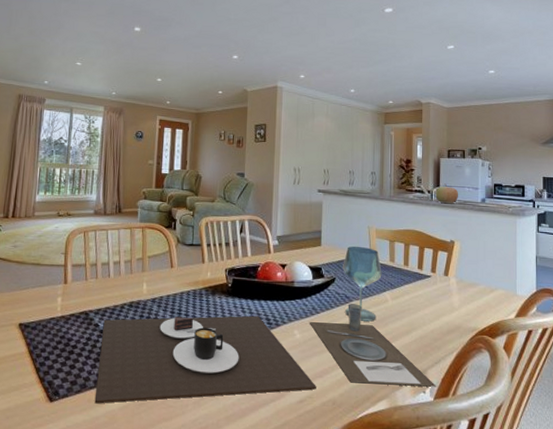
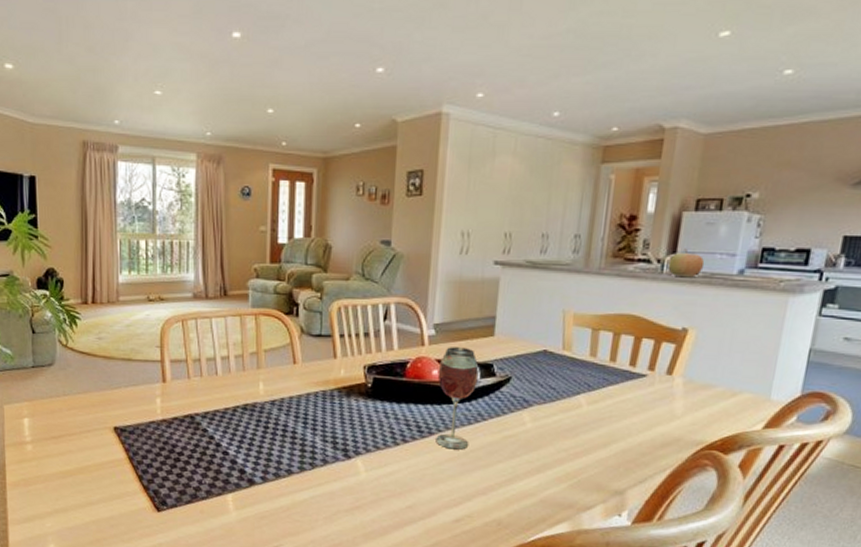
place setting: present [94,315,316,404] -> none [208,421,478,515]
wineglass: none [281,254,311,339] -> present [435,347,479,450]
place setting: present [310,304,437,387] -> none [473,409,638,510]
wine glass: present [343,246,382,322] -> none [521,336,578,431]

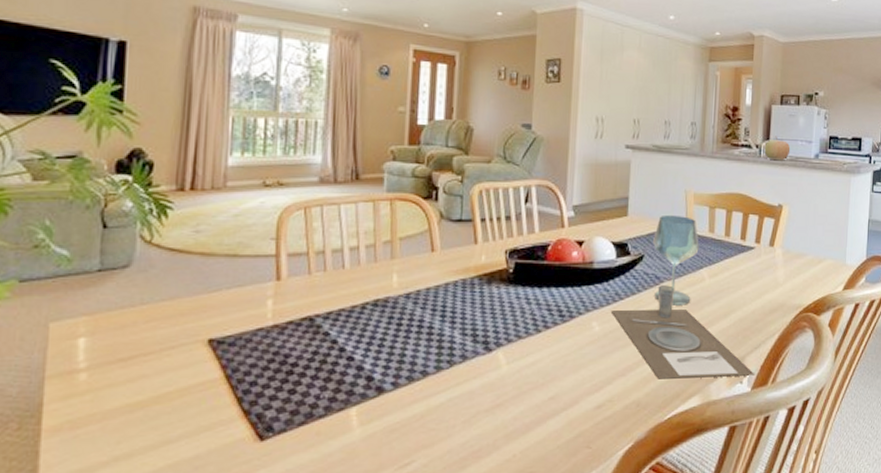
wineglass: present [435,347,479,450] -> none [576,228,615,332]
place setting: none [473,409,638,510] -> present [612,285,755,379]
wine glass: none [521,336,578,431] -> present [653,214,699,305]

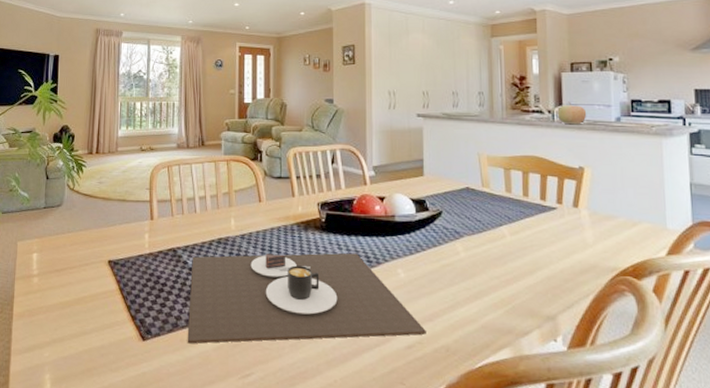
place setting: none [325,307,618,437] -> present [187,252,426,344]
place setting: present [612,285,755,379] -> none [415,240,571,335]
wine glass: present [653,214,699,305] -> none [450,175,497,260]

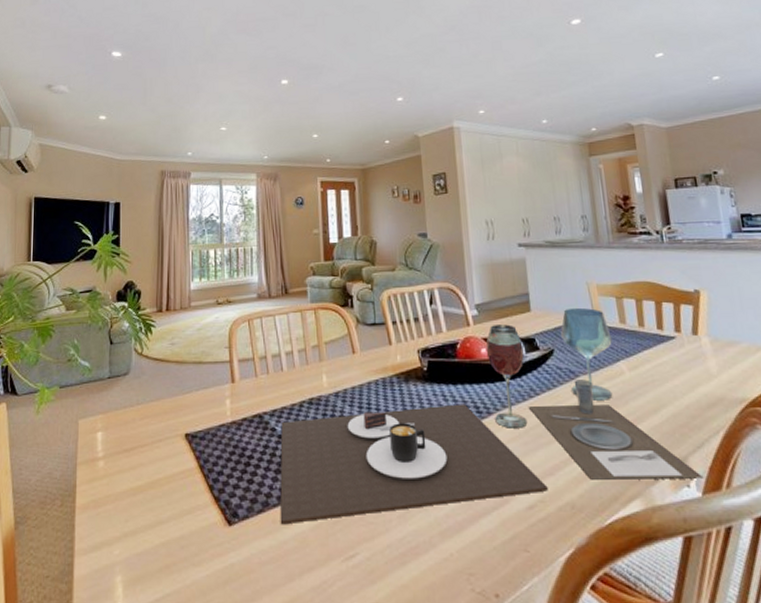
wineglass: none [380,186,414,278] -> present [485,324,528,428]
place setting: none [415,240,571,335] -> present [529,379,704,480]
wine glass: none [450,175,497,260] -> present [561,307,613,401]
fruit: present [557,101,587,125] -> none [665,220,697,245]

